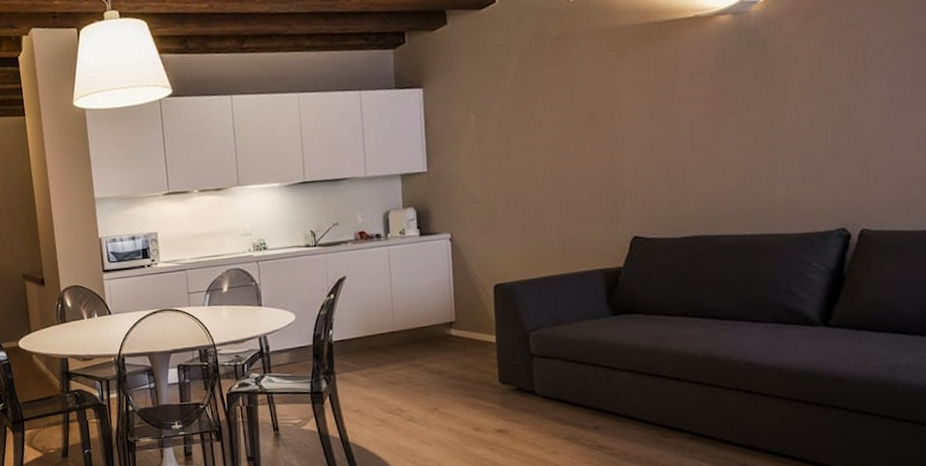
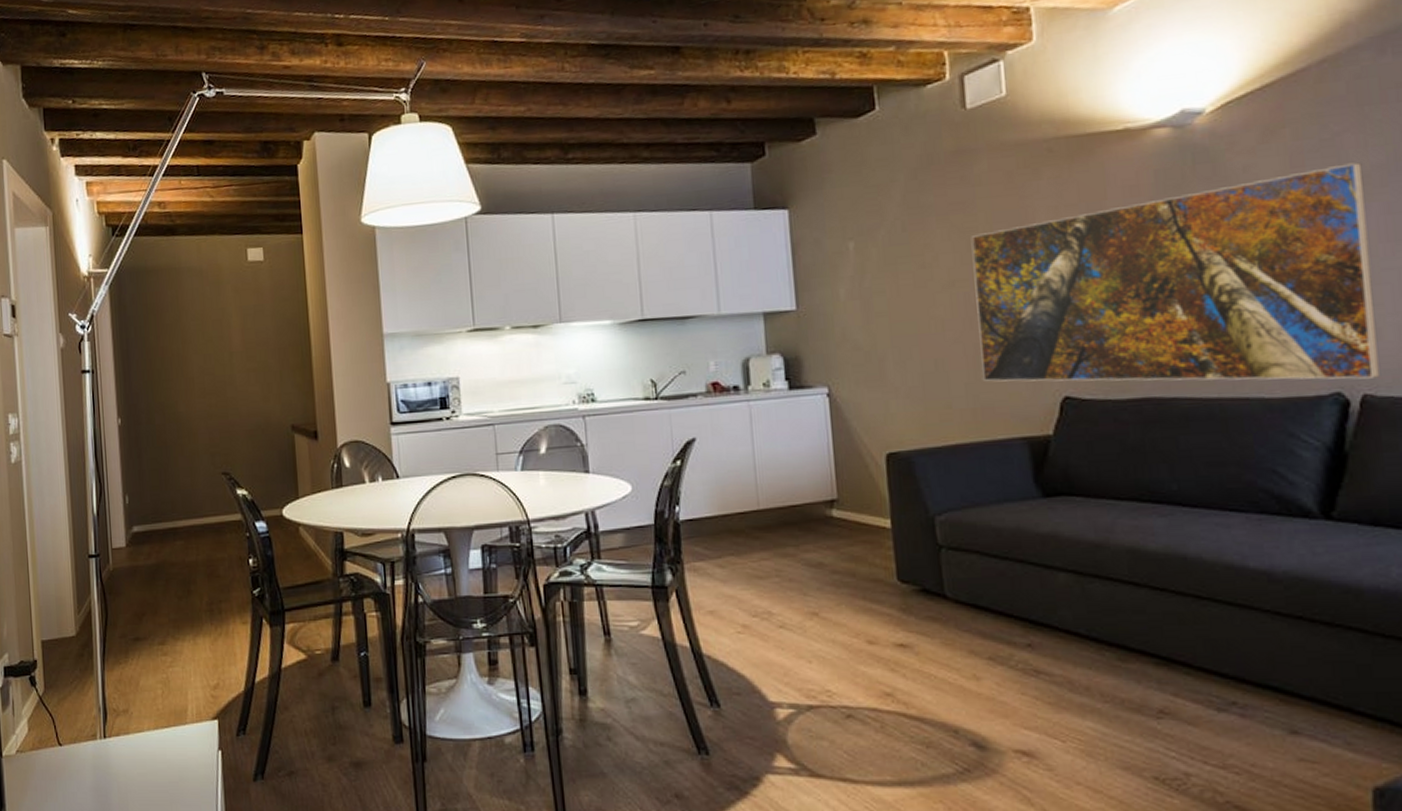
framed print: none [568,41,879,226] -> present [971,162,1380,382]

